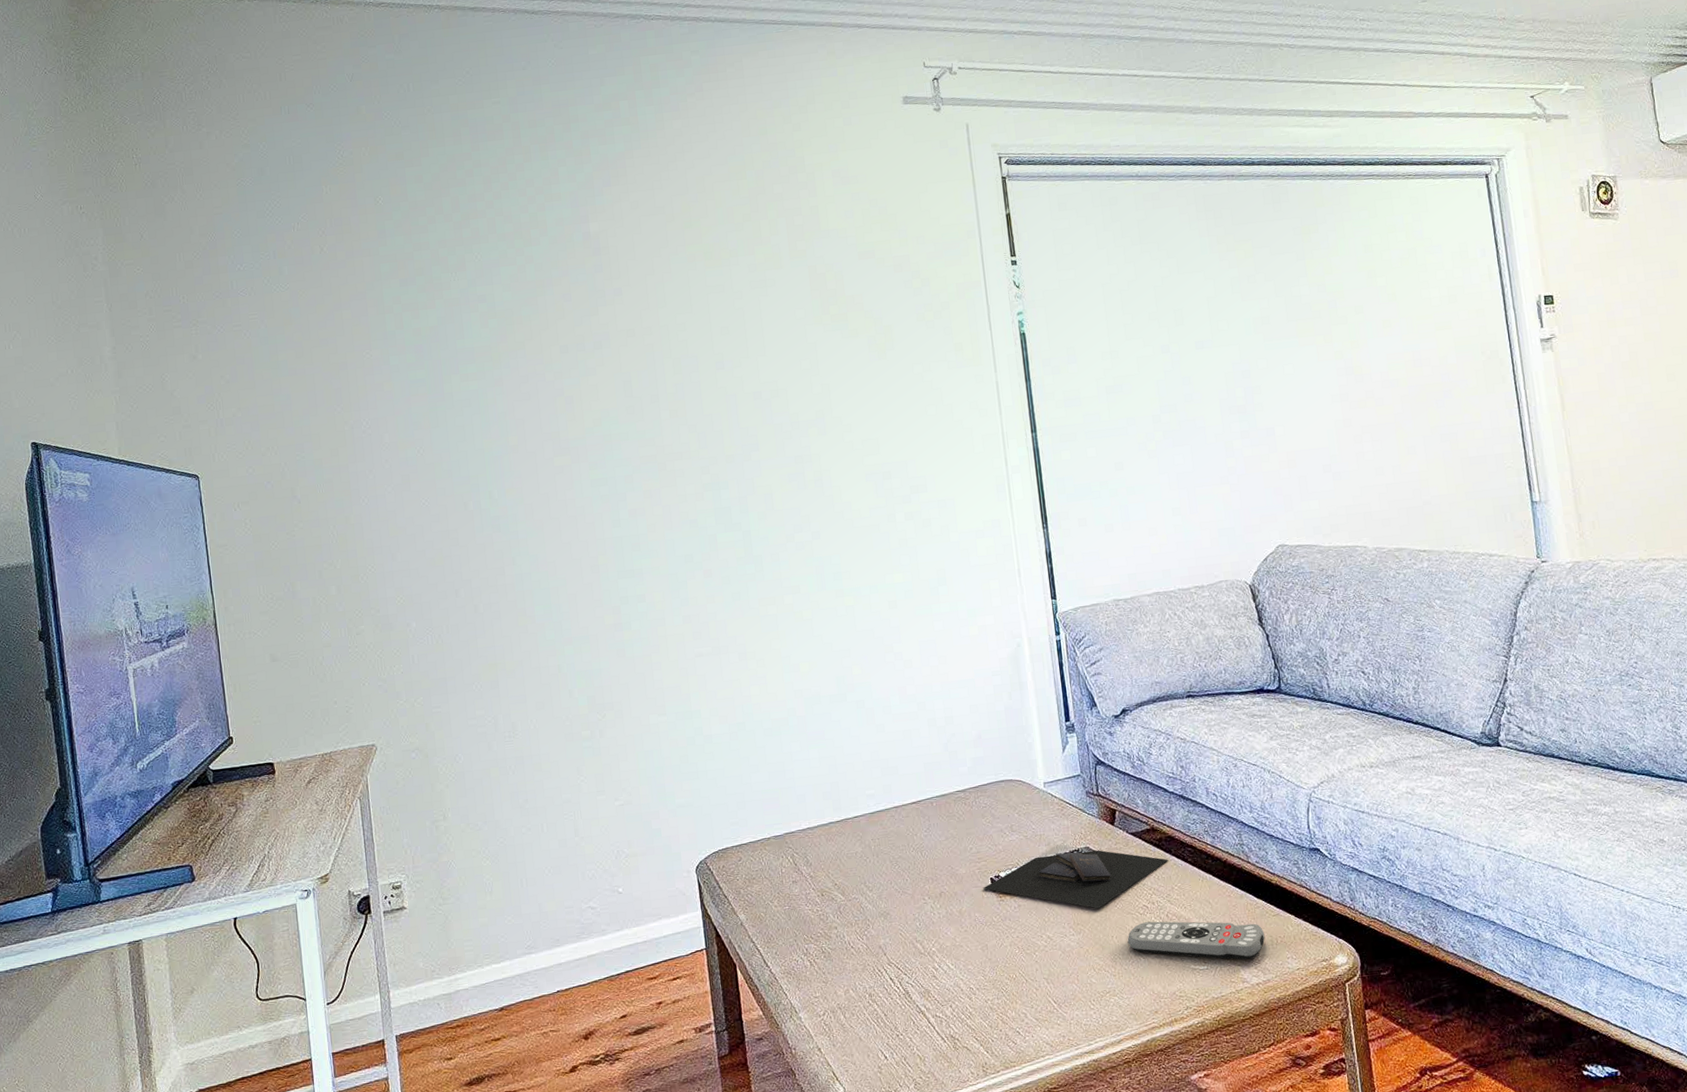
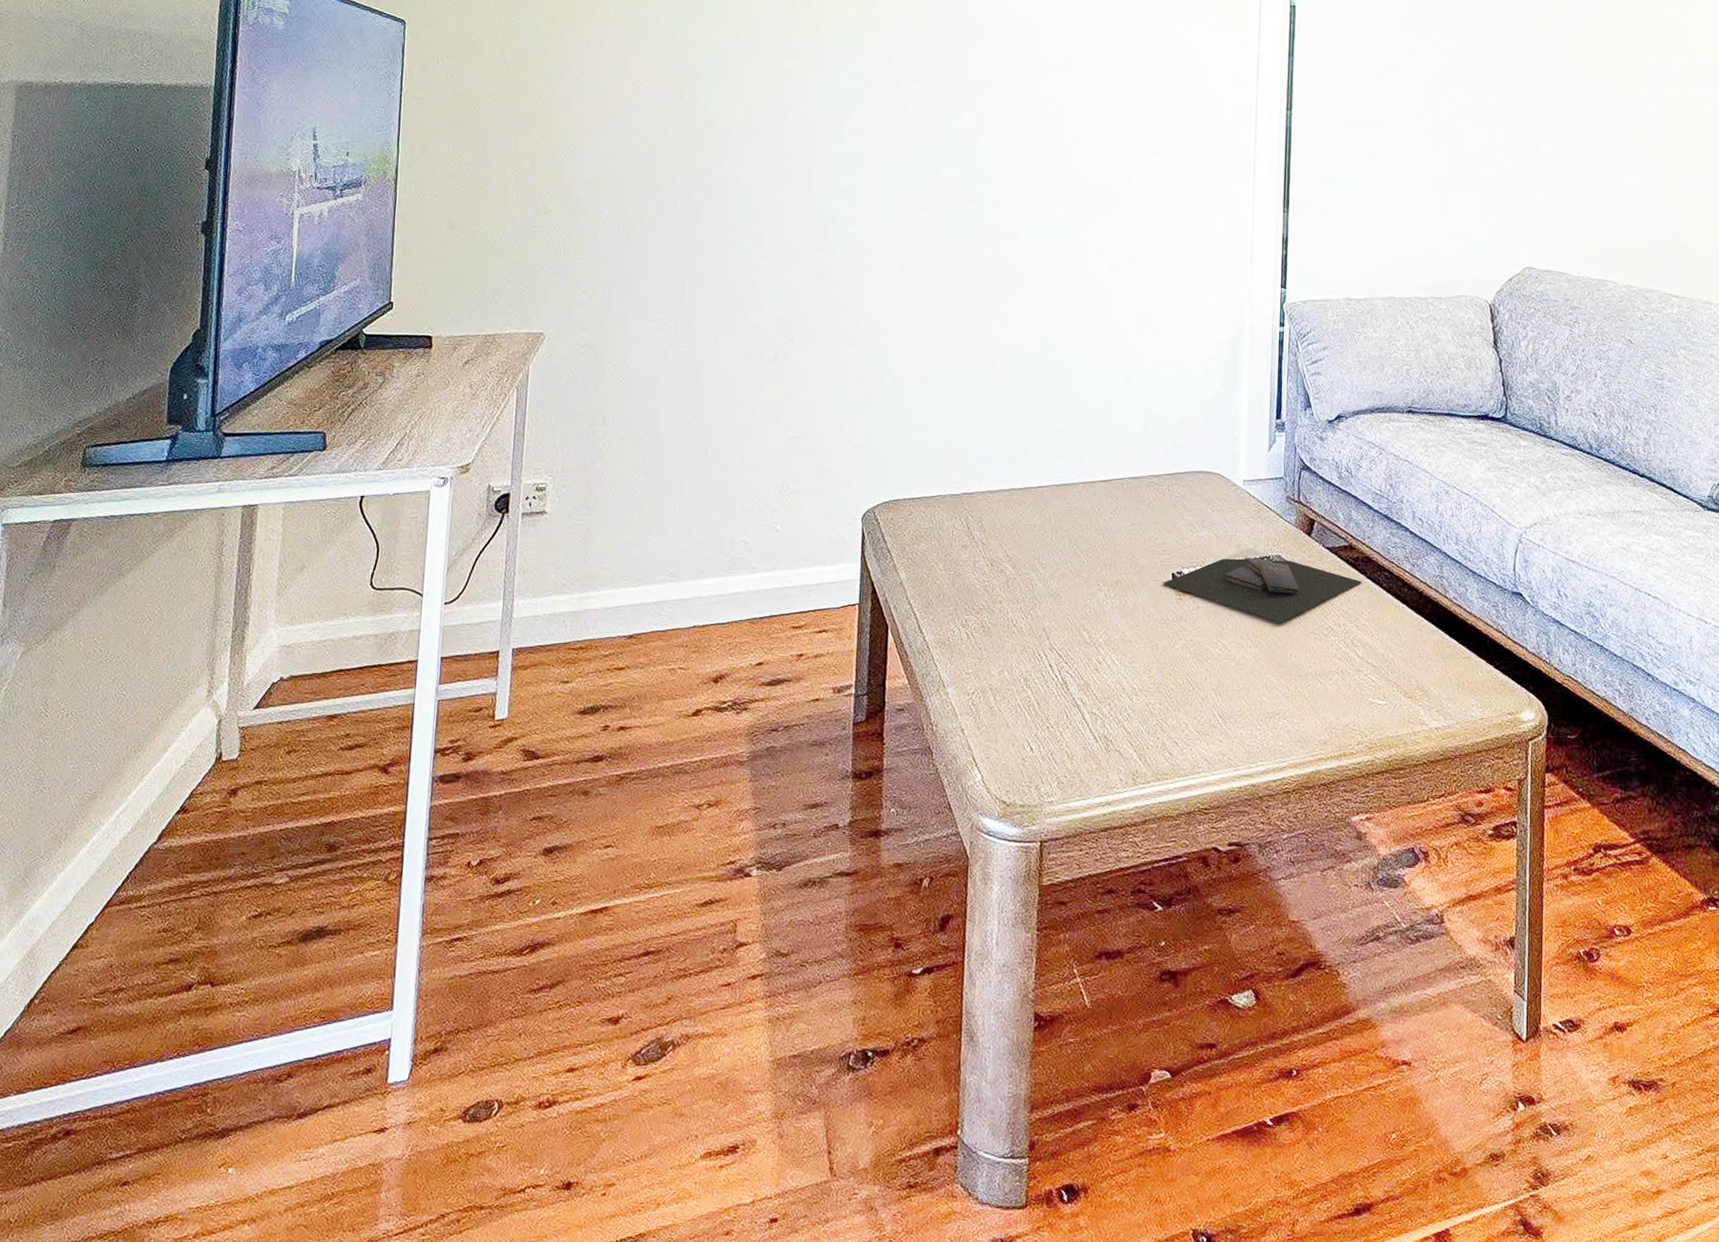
remote control: present [1127,921,1265,960] -> none [1306,645,1452,701]

